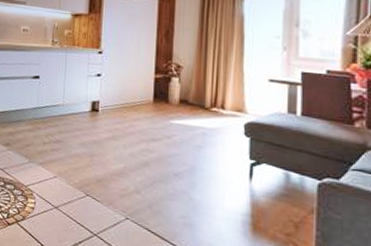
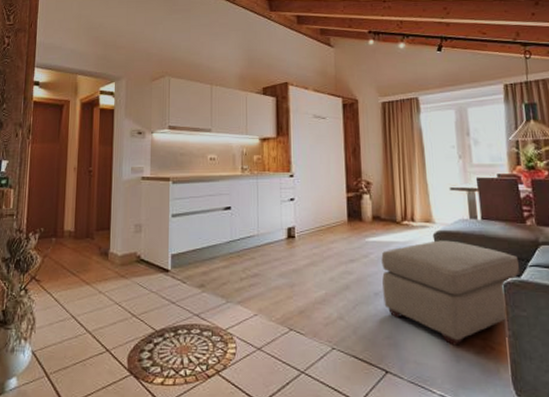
ottoman: none [183,130,339,236] -> present [381,240,519,346]

